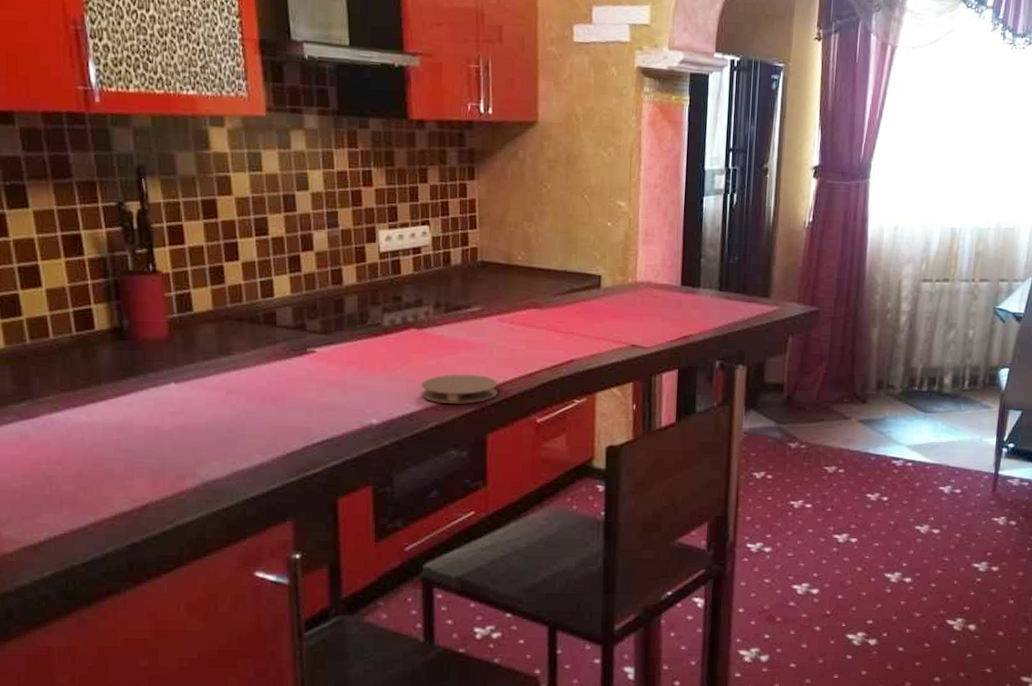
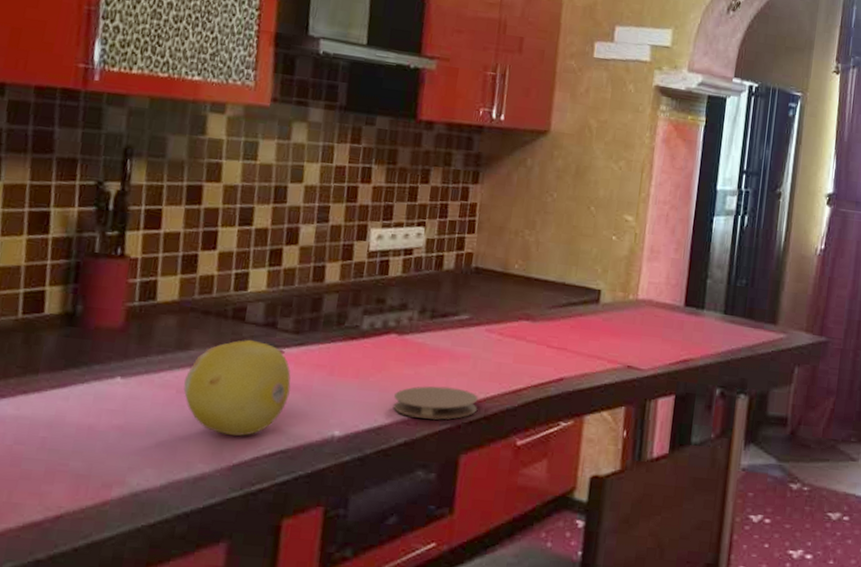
fruit: none [232,341,327,429] -> present [183,339,291,437]

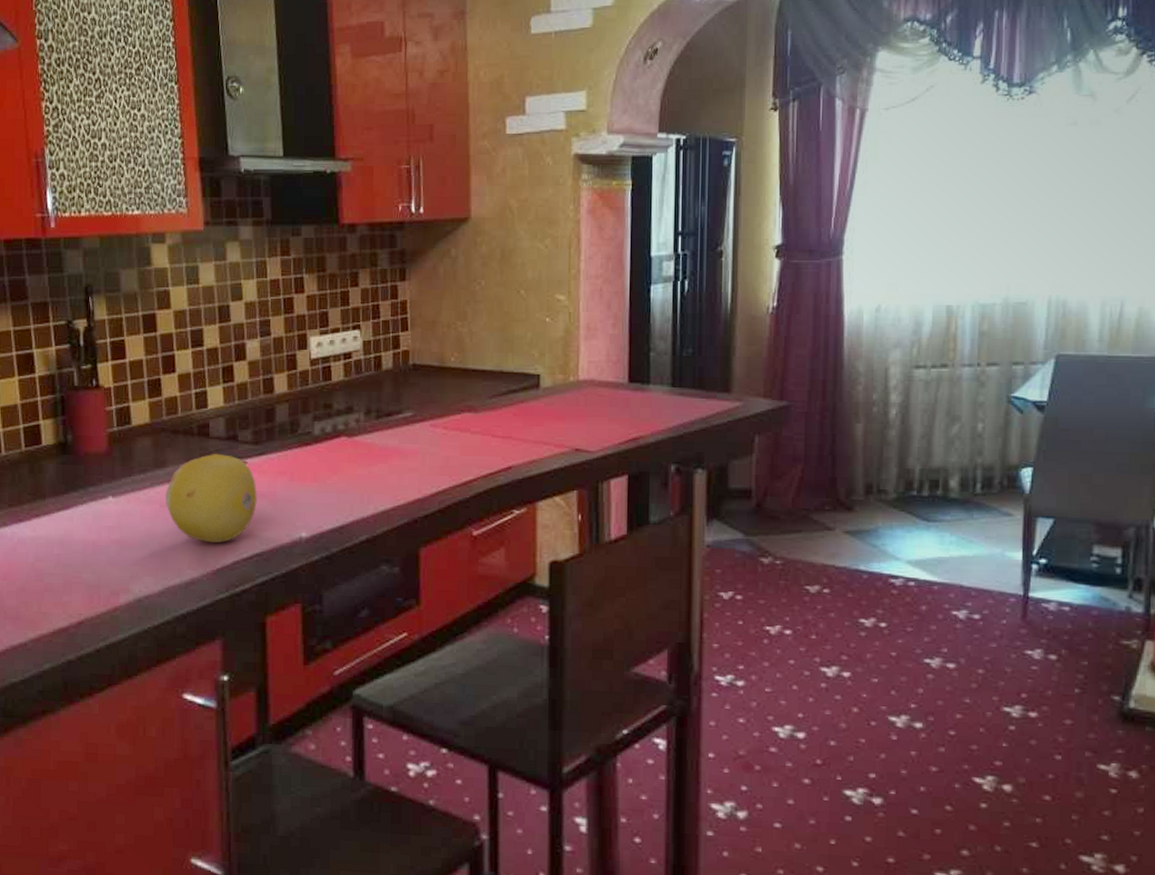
coaster: present [393,386,478,420] -> none [352,483,432,516]

